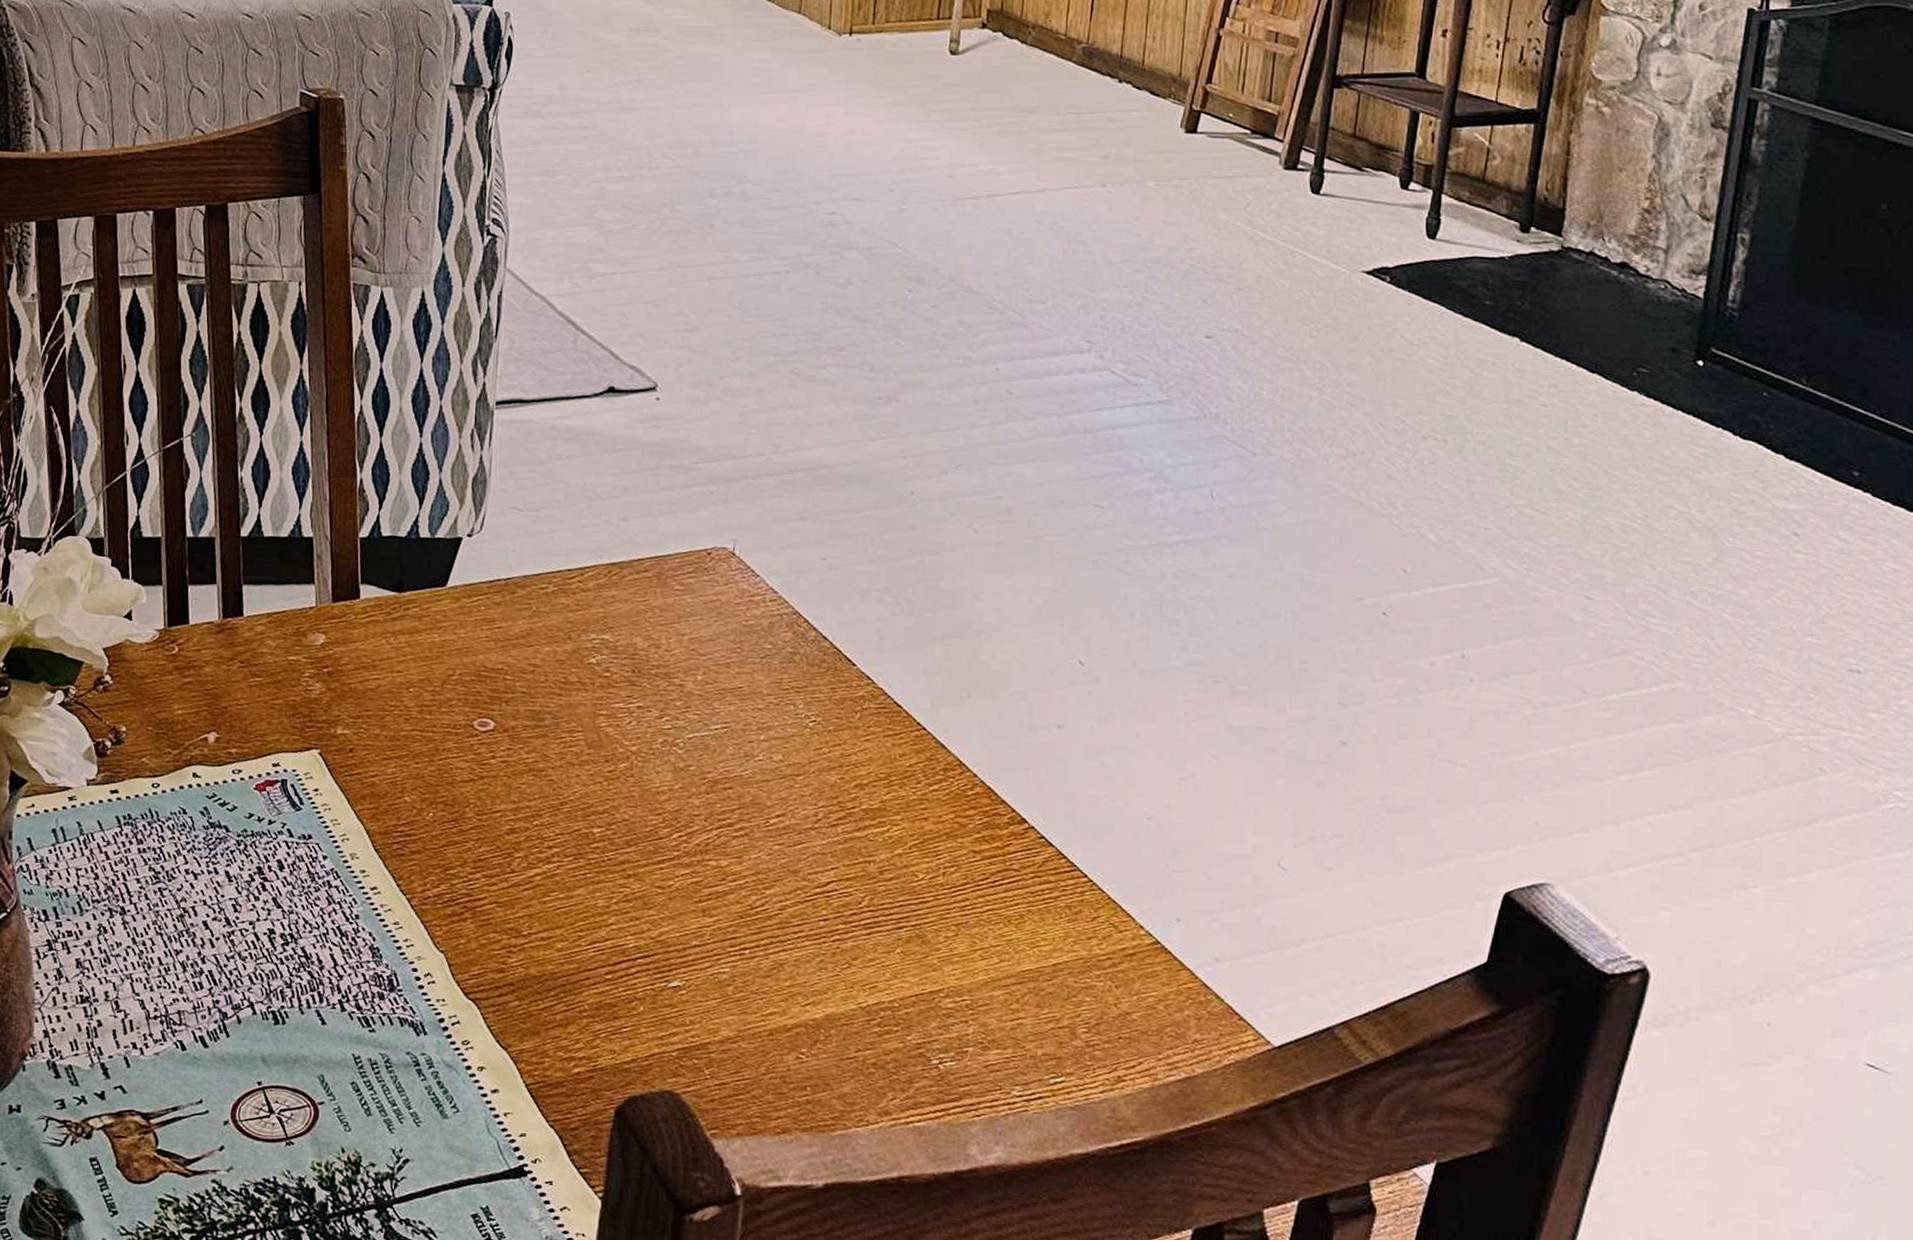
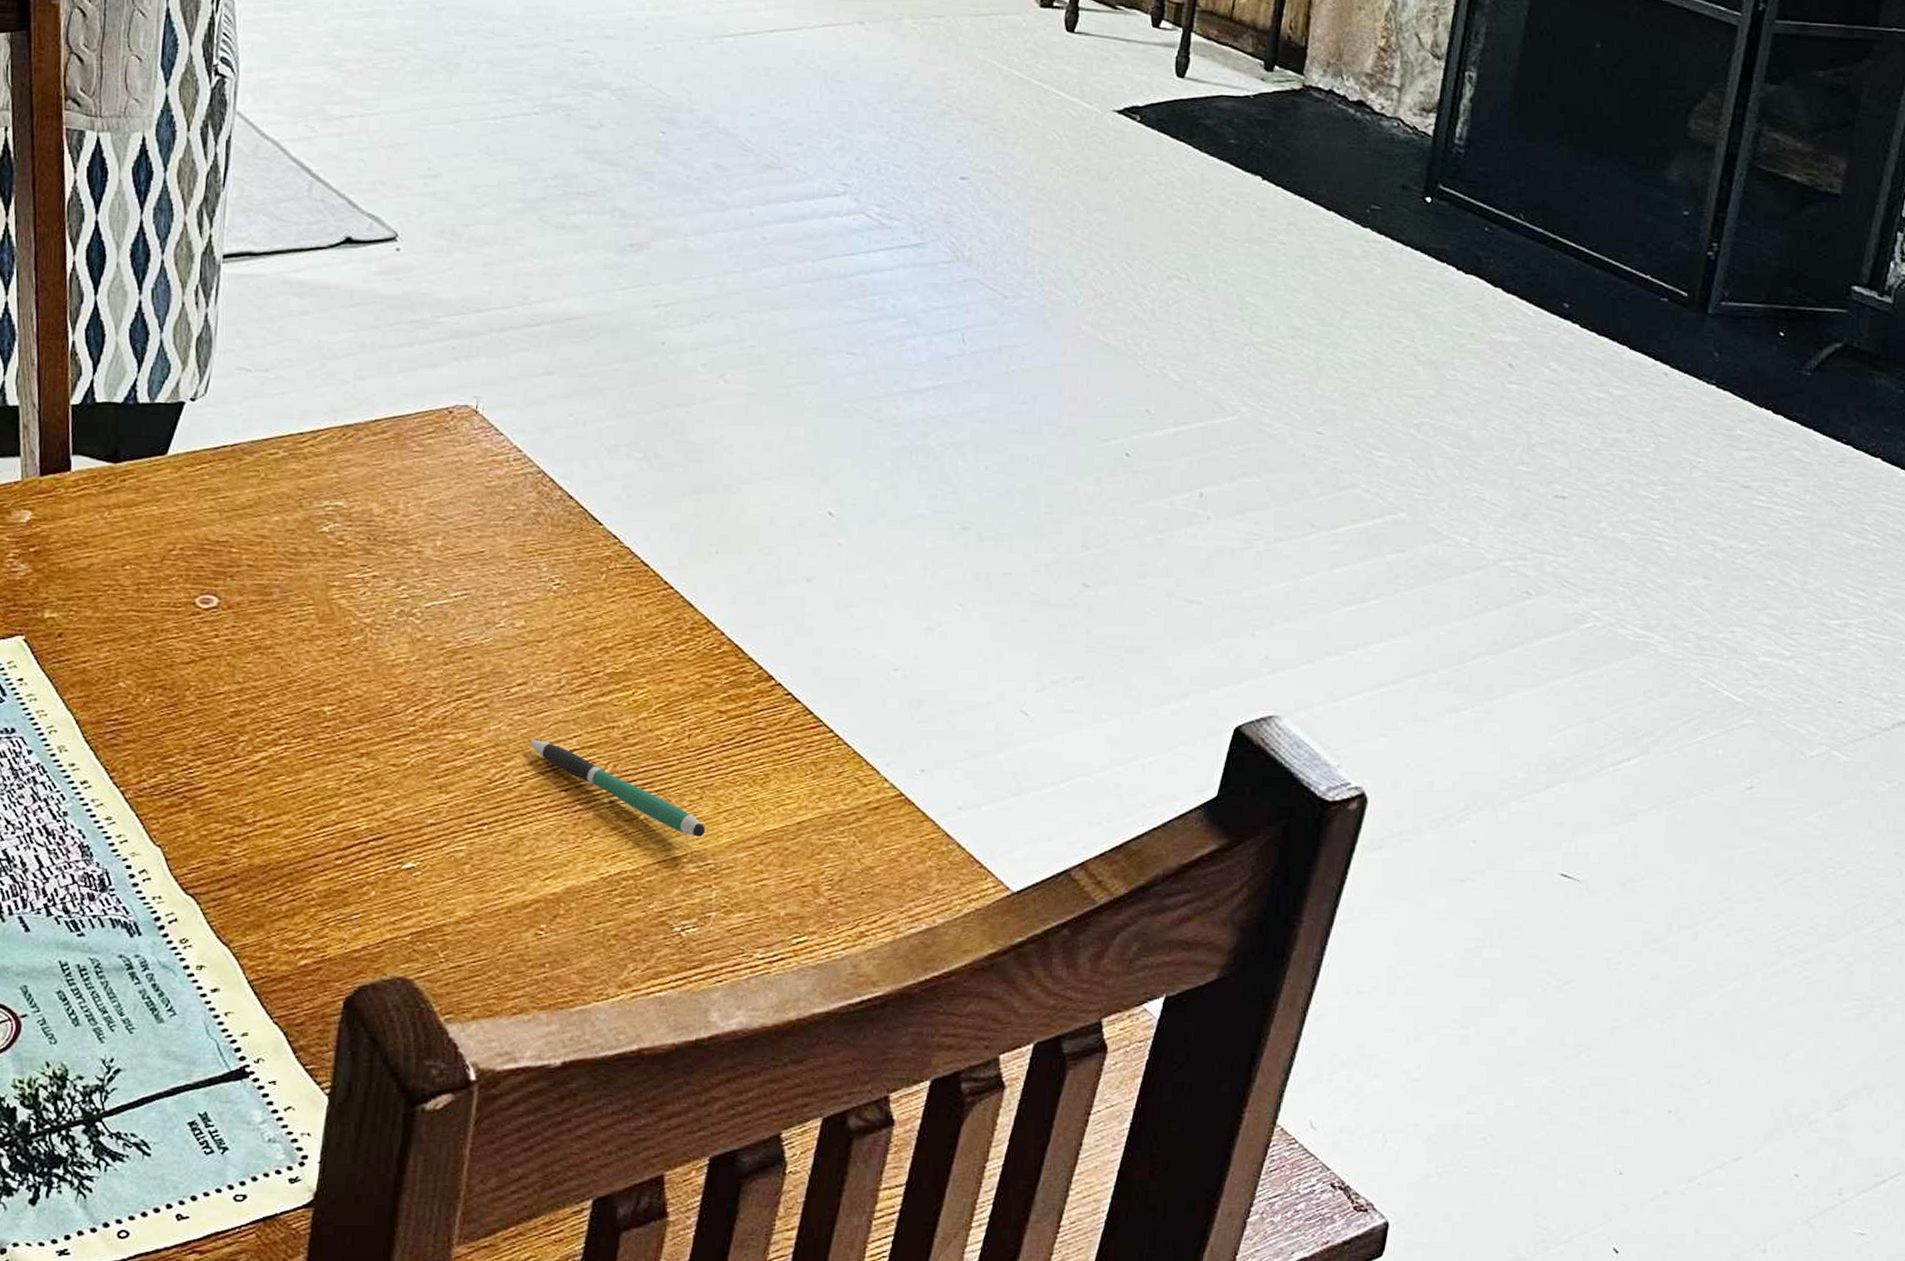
pen: none [789,870,961,973] -> present [530,740,705,837]

